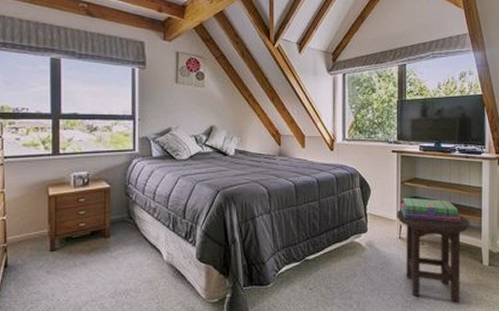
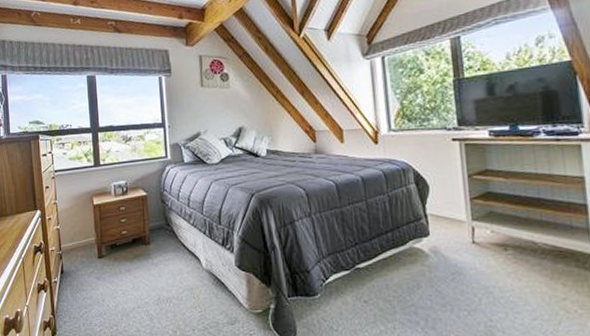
stool: present [397,209,470,302] -> none [466,208,572,324]
stack of books: present [400,197,461,224] -> none [470,193,558,224]

